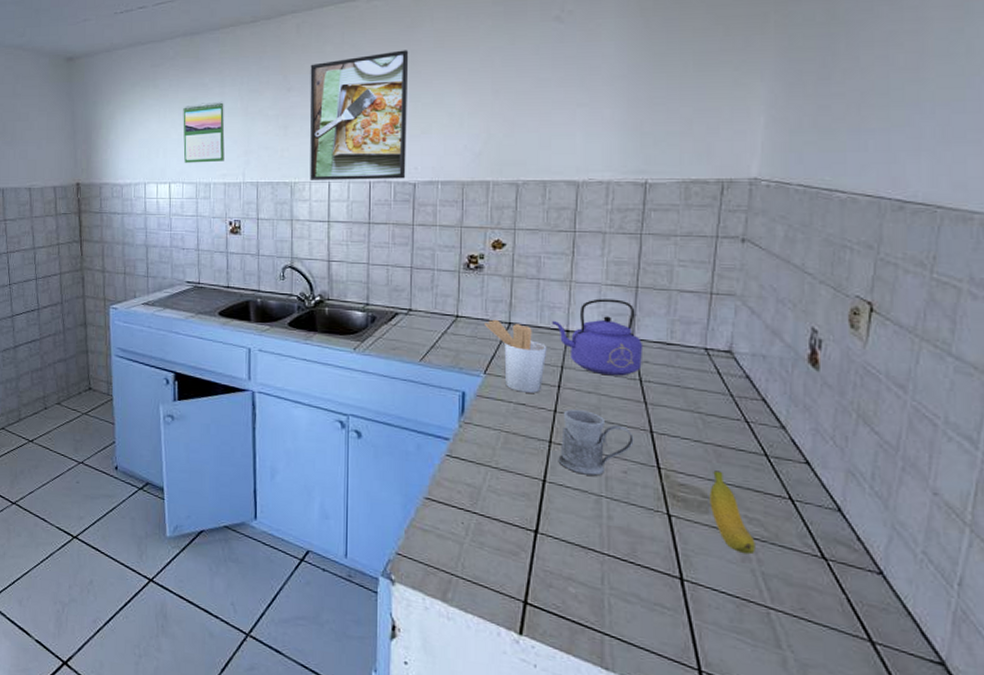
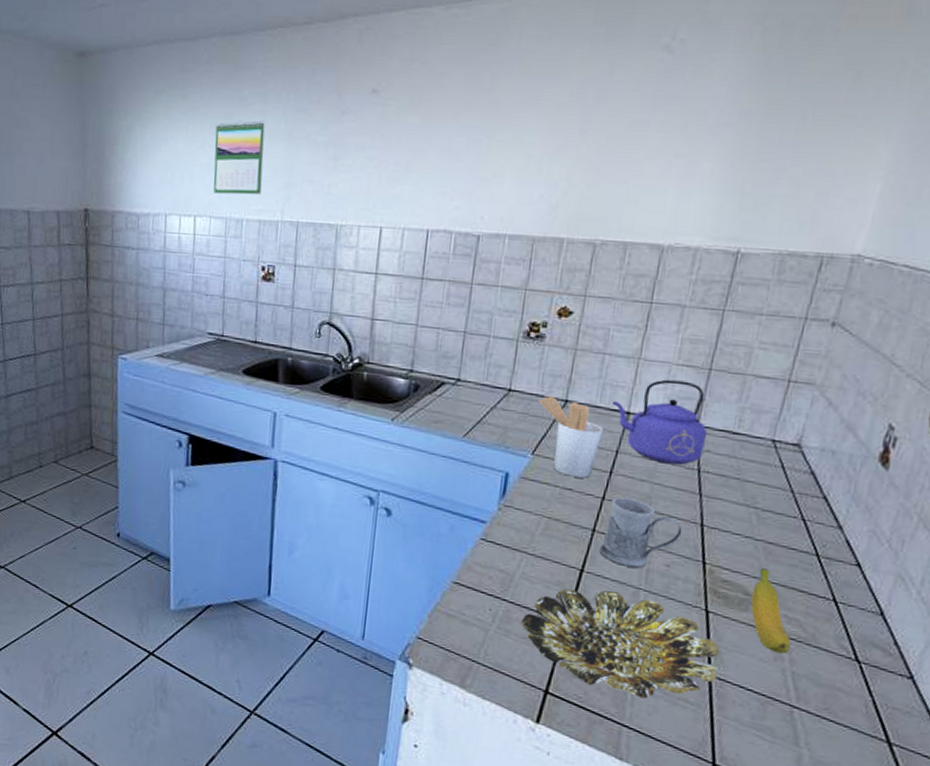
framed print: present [309,50,409,180] -> none [358,73,489,229]
bowl: none [494,499,689,606] -> present [522,588,720,699]

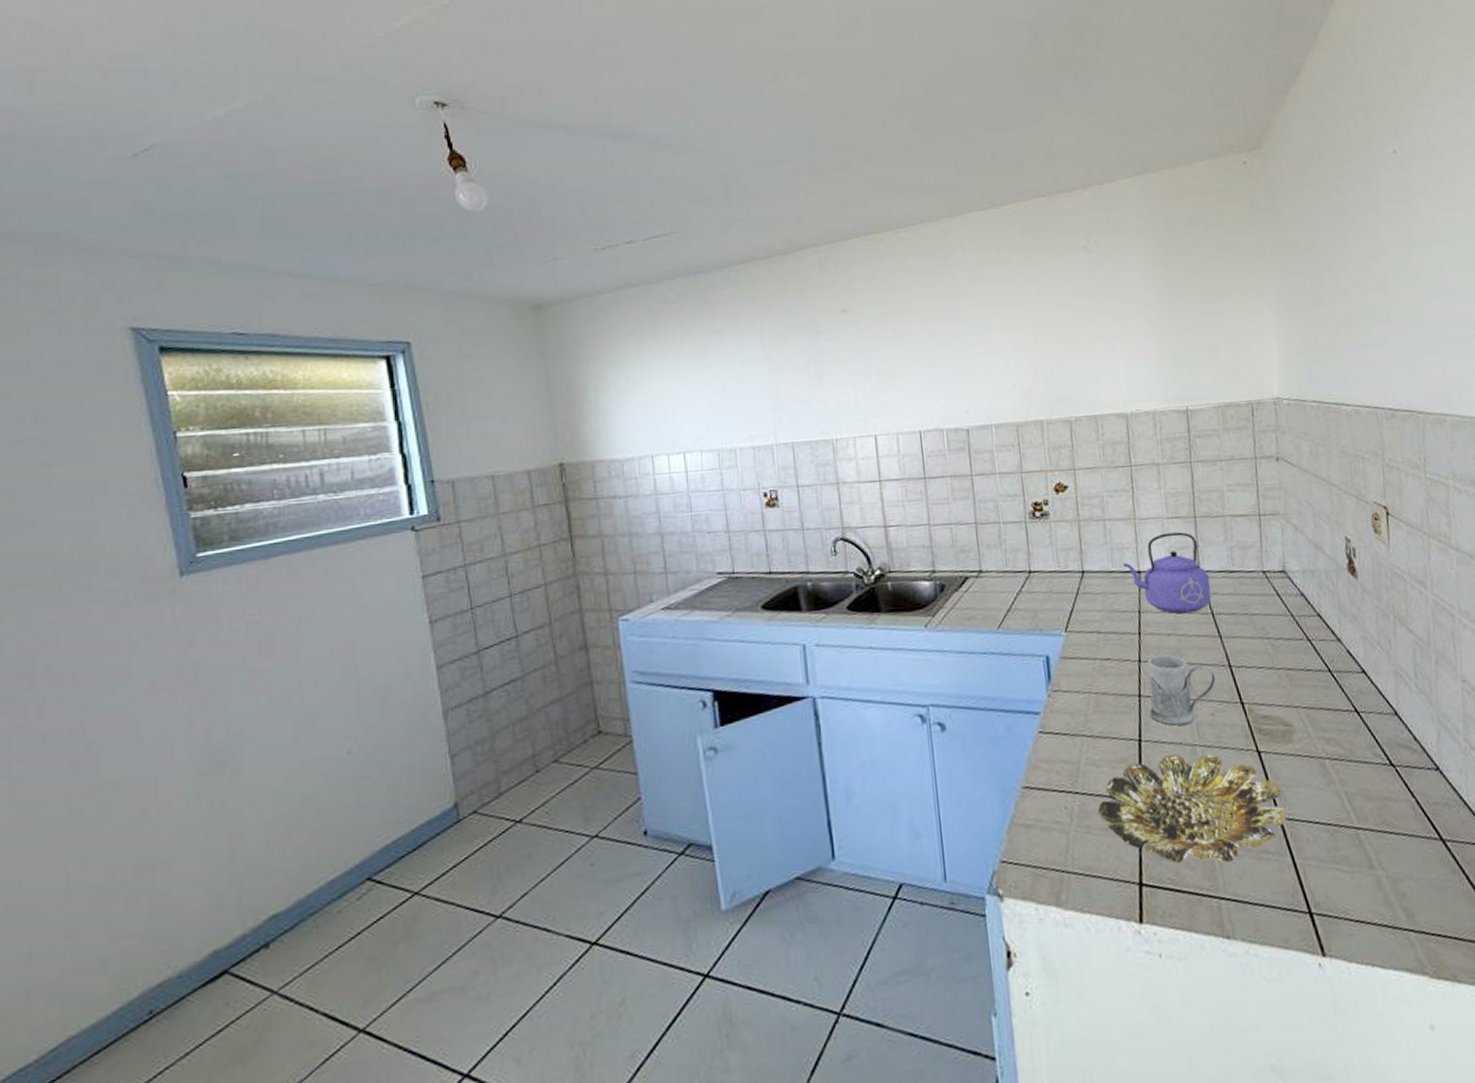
calendar: present [213,120,265,195] -> none [693,350,750,427]
utensil holder: present [539,395,604,478] -> none [1058,569,1124,646]
banana: present [751,568,791,654] -> none [1289,695,1337,778]

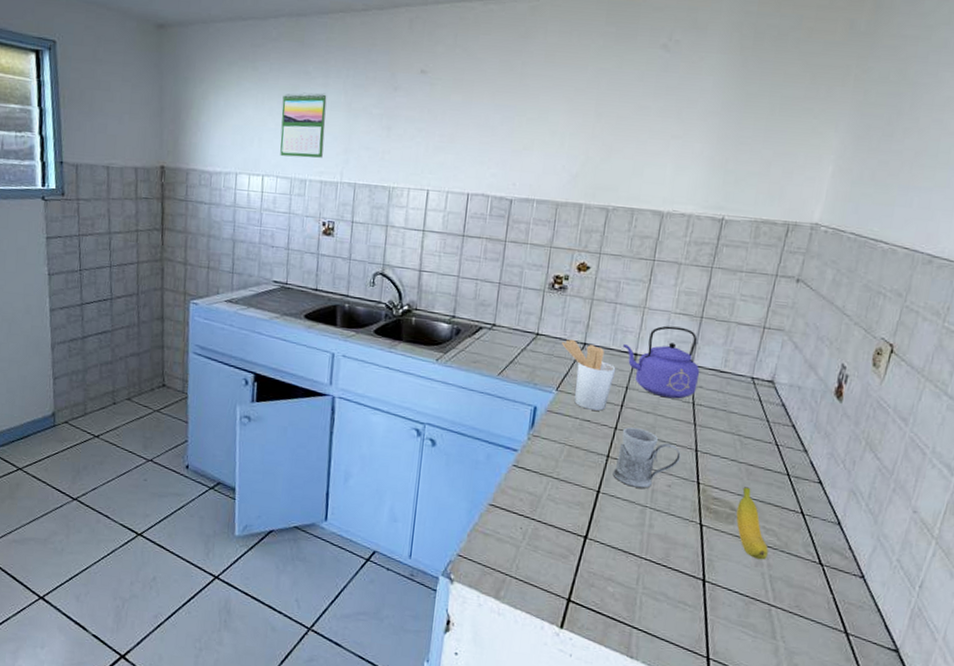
calendar: none [693,350,750,427] -> present [280,92,327,158]
utensil holder: none [1058,569,1124,646] -> present [562,339,616,411]
bowl: present [1098,753,1287,863] -> none [548,508,712,603]
banana: none [1289,695,1337,778] -> present [736,487,768,560]

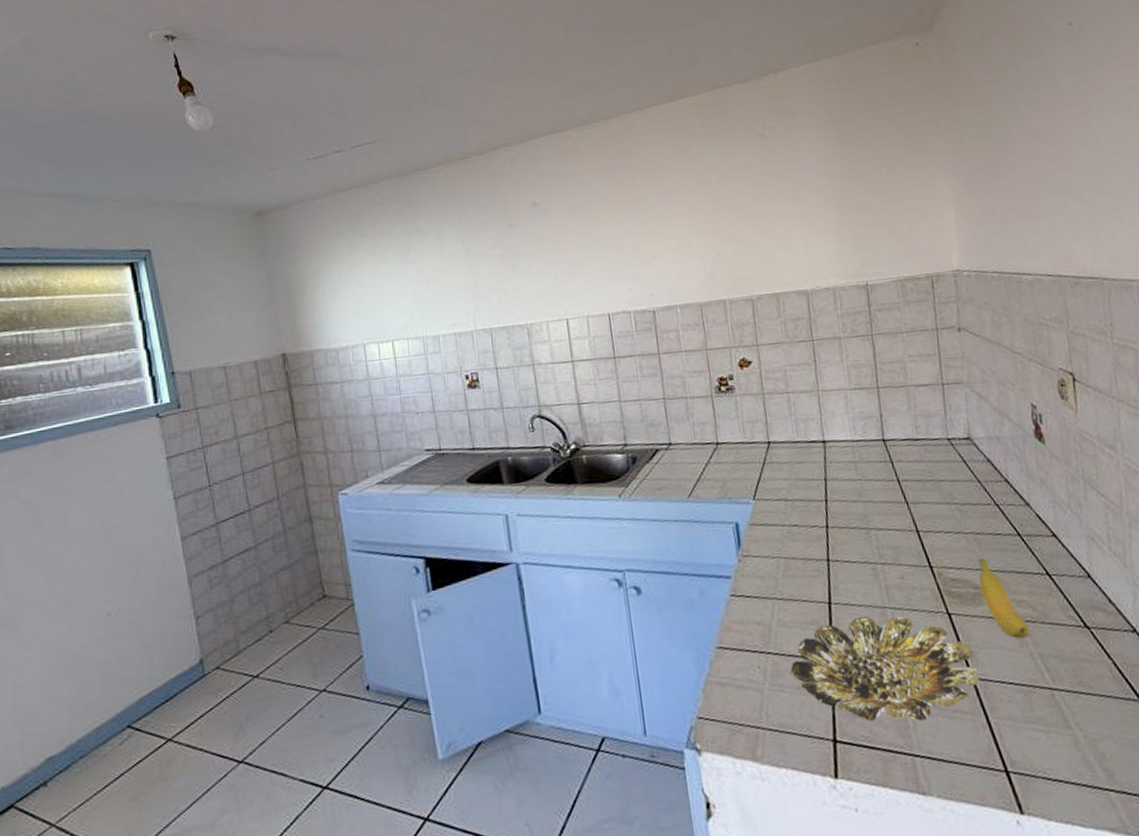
calendar: present [280,92,327,158] -> none [398,245,451,316]
bowl: none [548,508,712,603] -> present [791,615,980,721]
utensil holder: present [562,339,616,411] -> none [745,440,811,513]
mug: present [612,427,681,489] -> none [834,520,904,589]
kettle: present [623,325,700,399] -> none [808,402,897,481]

